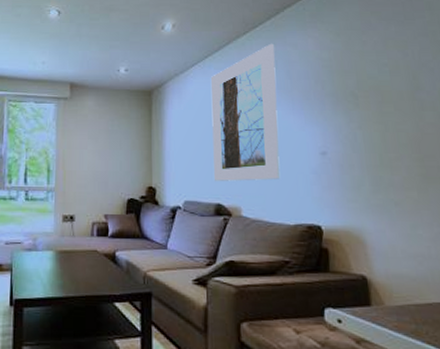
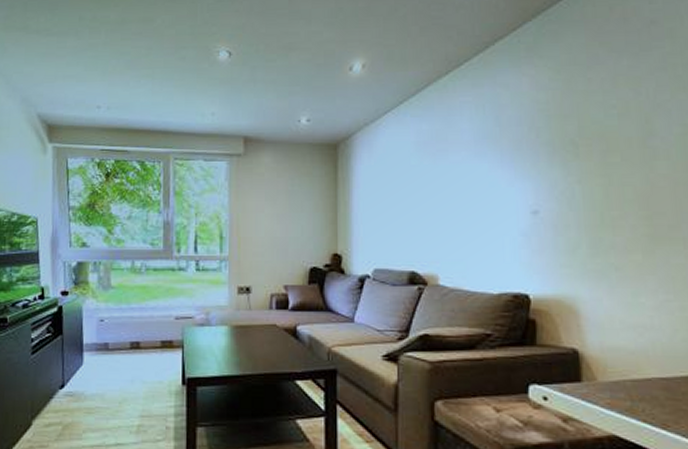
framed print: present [210,43,281,181] -> none [405,84,485,246]

